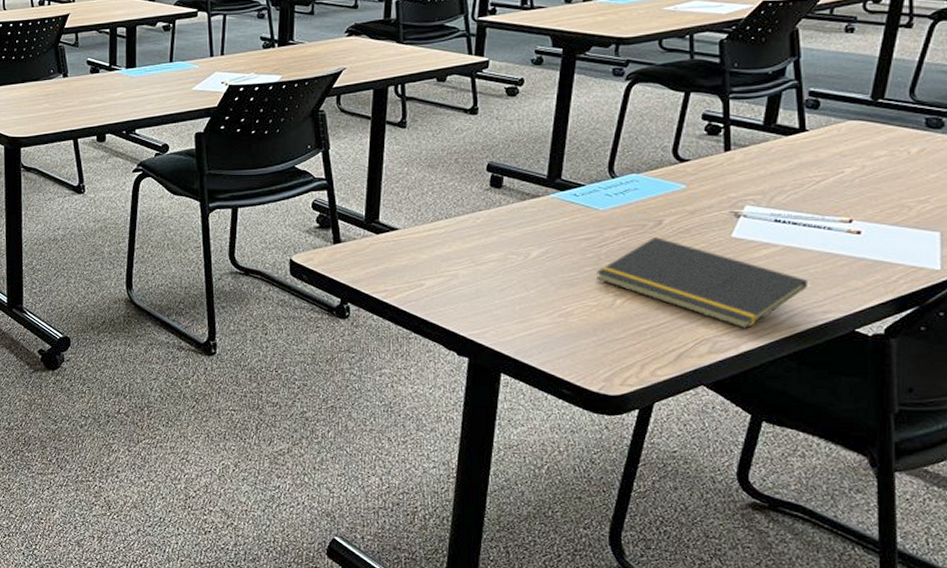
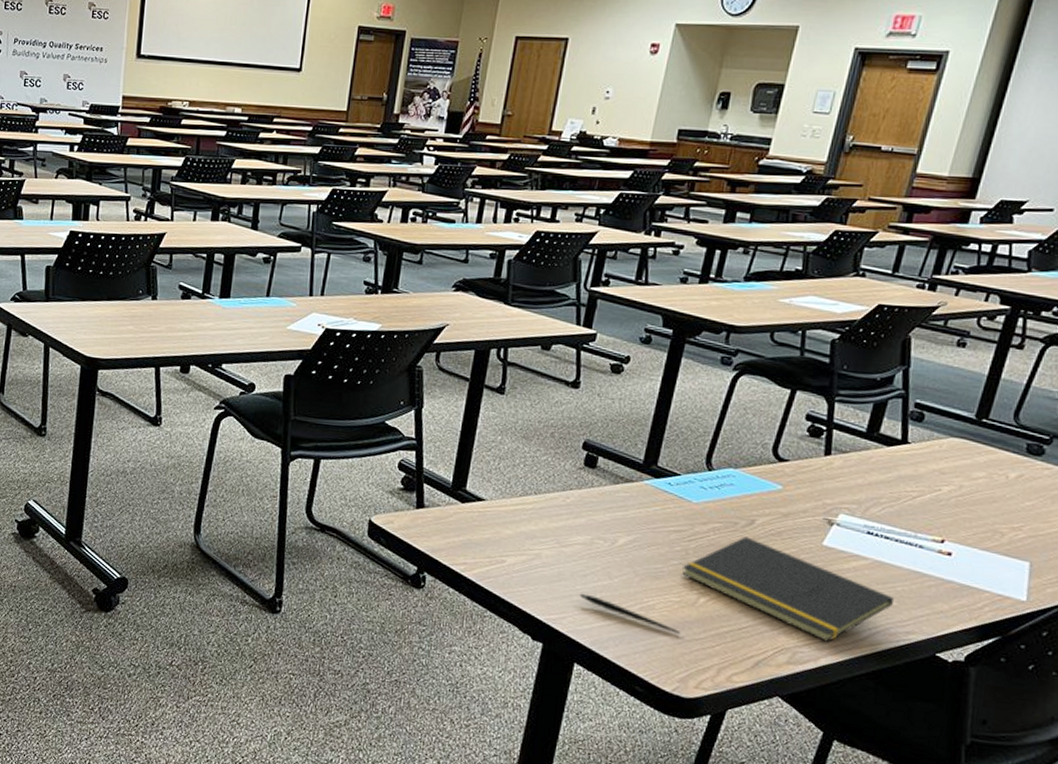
pen: none [498,307,601,336] -> present [579,593,681,634]

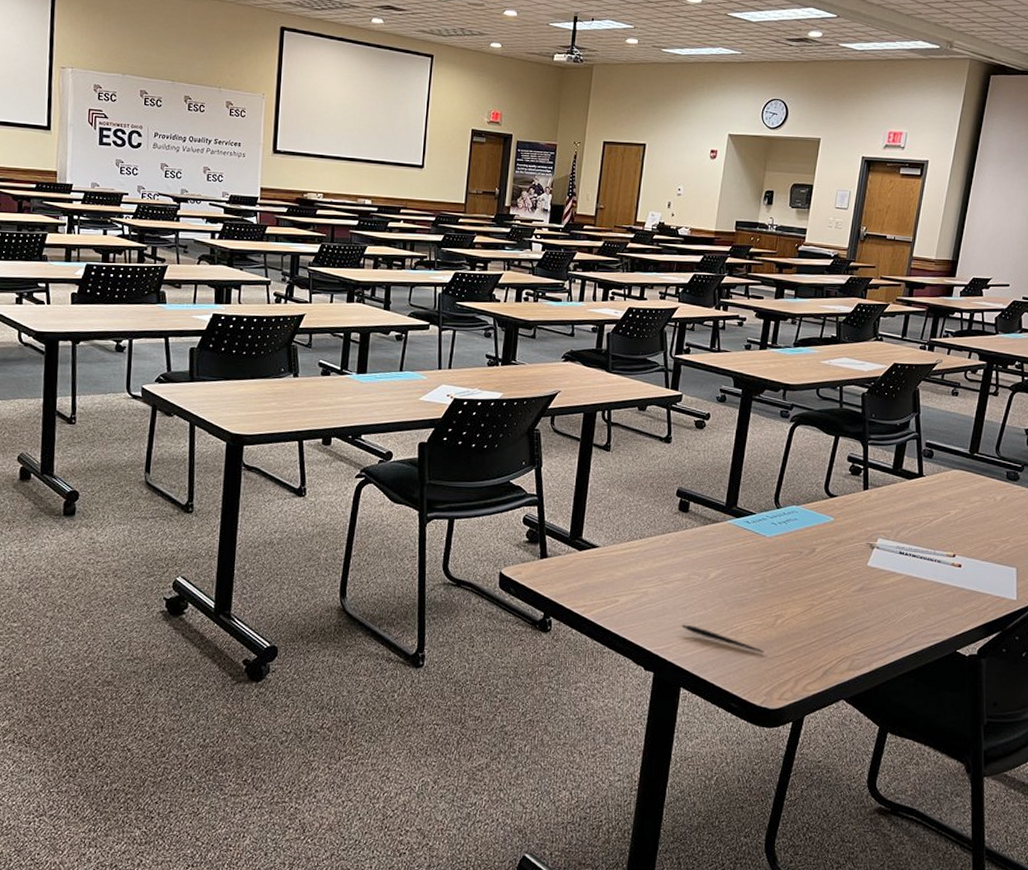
notepad: present [682,537,895,642] -> none [762,563,924,649]

